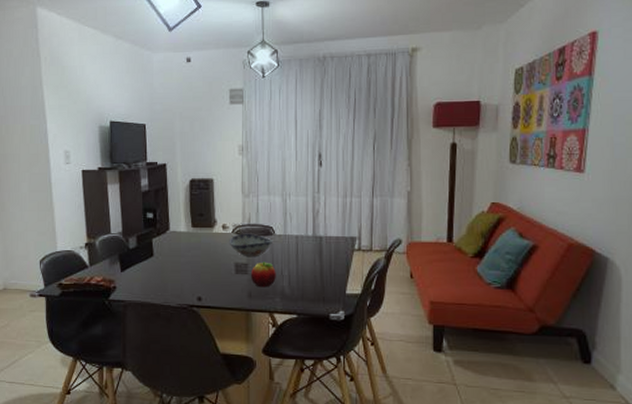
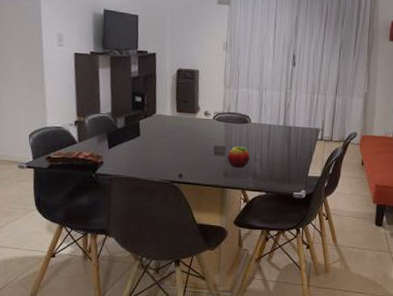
decorative bowl: present [229,233,274,258] -> none [209,120,249,142]

